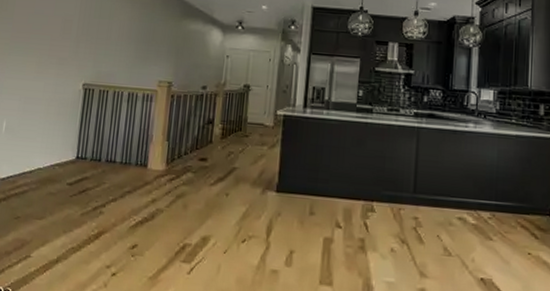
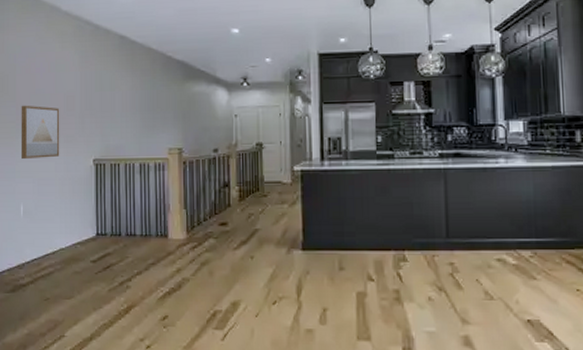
wall art: none [10,23,56,78] -> present [20,105,60,160]

